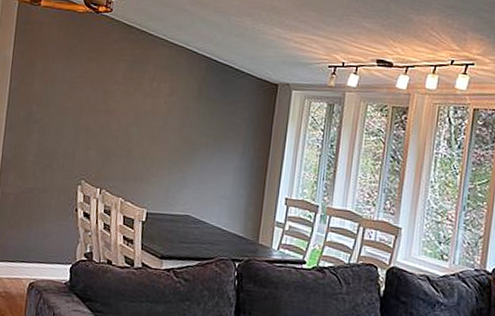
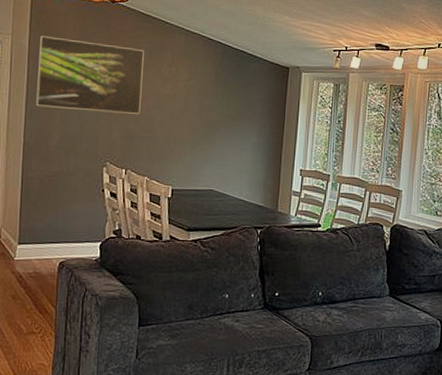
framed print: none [16,47,126,131] -> present [36,36,144,114]

